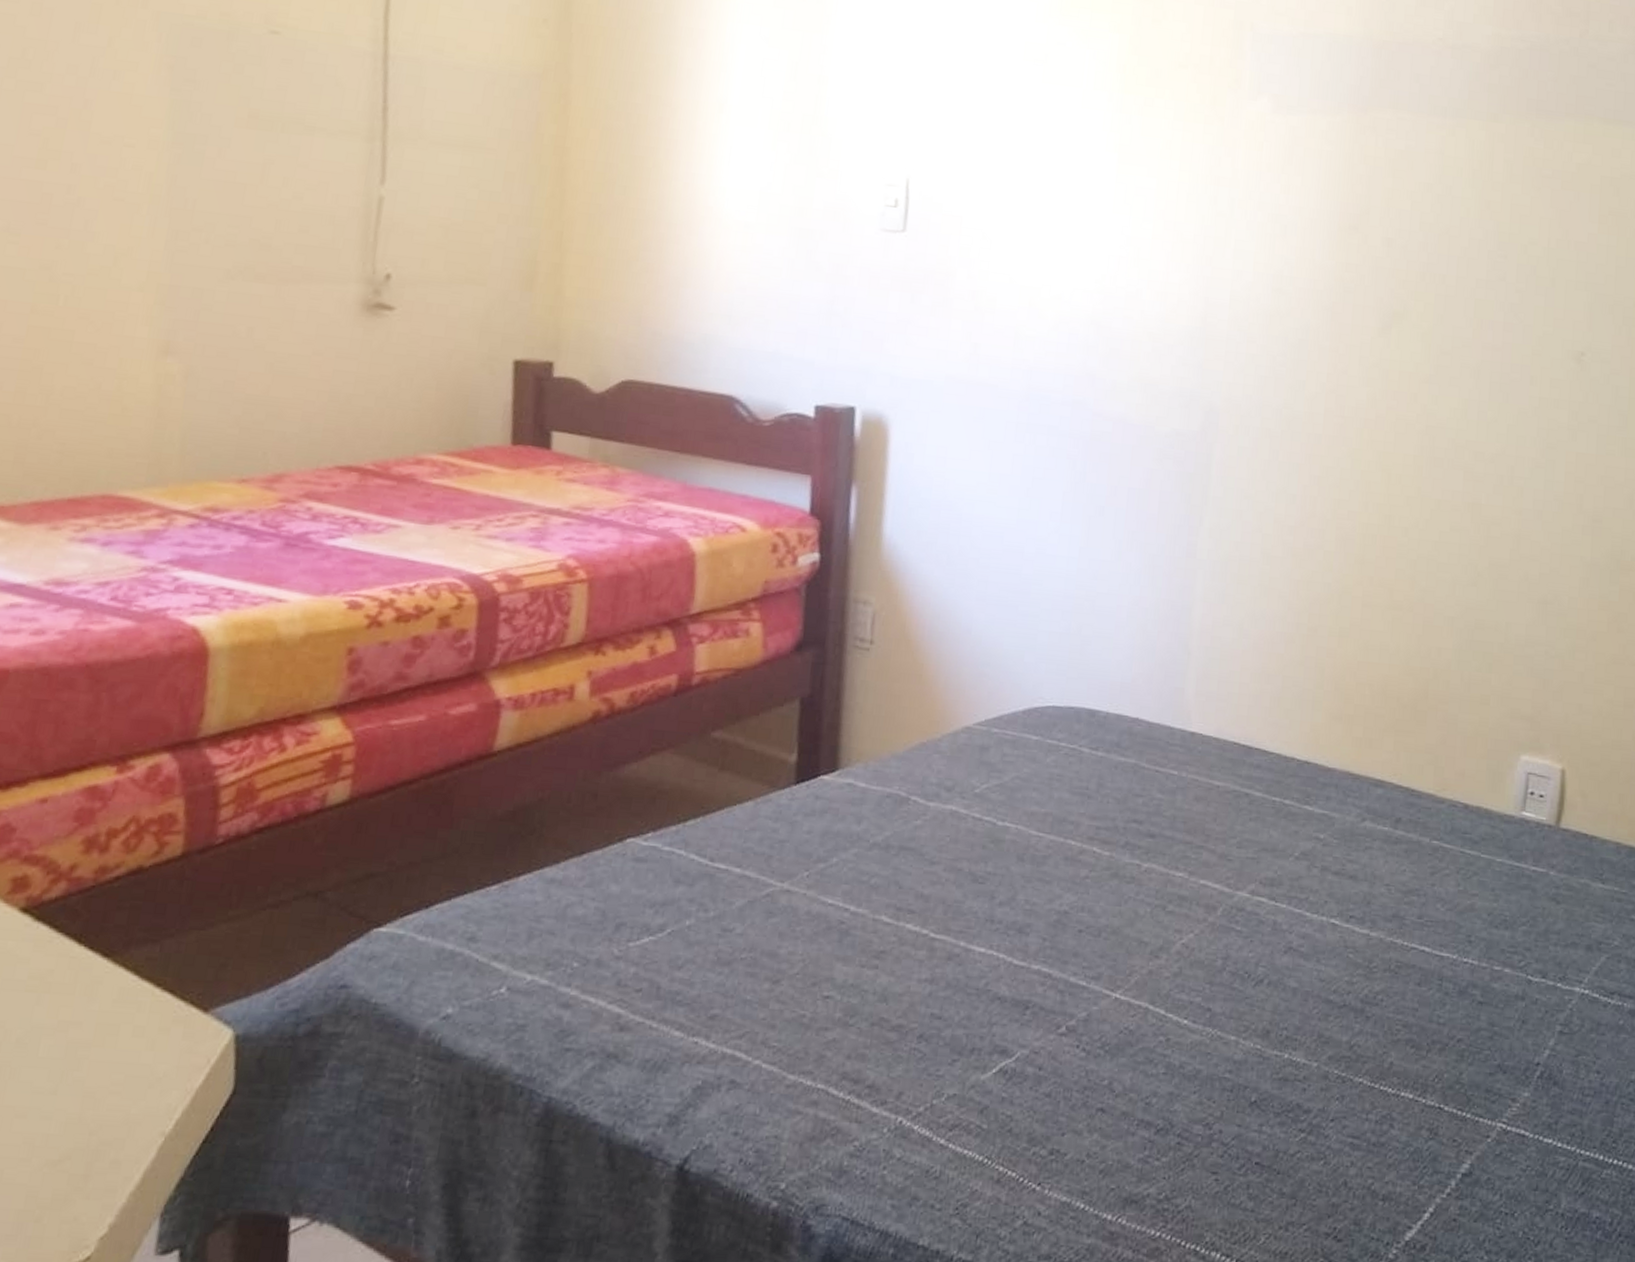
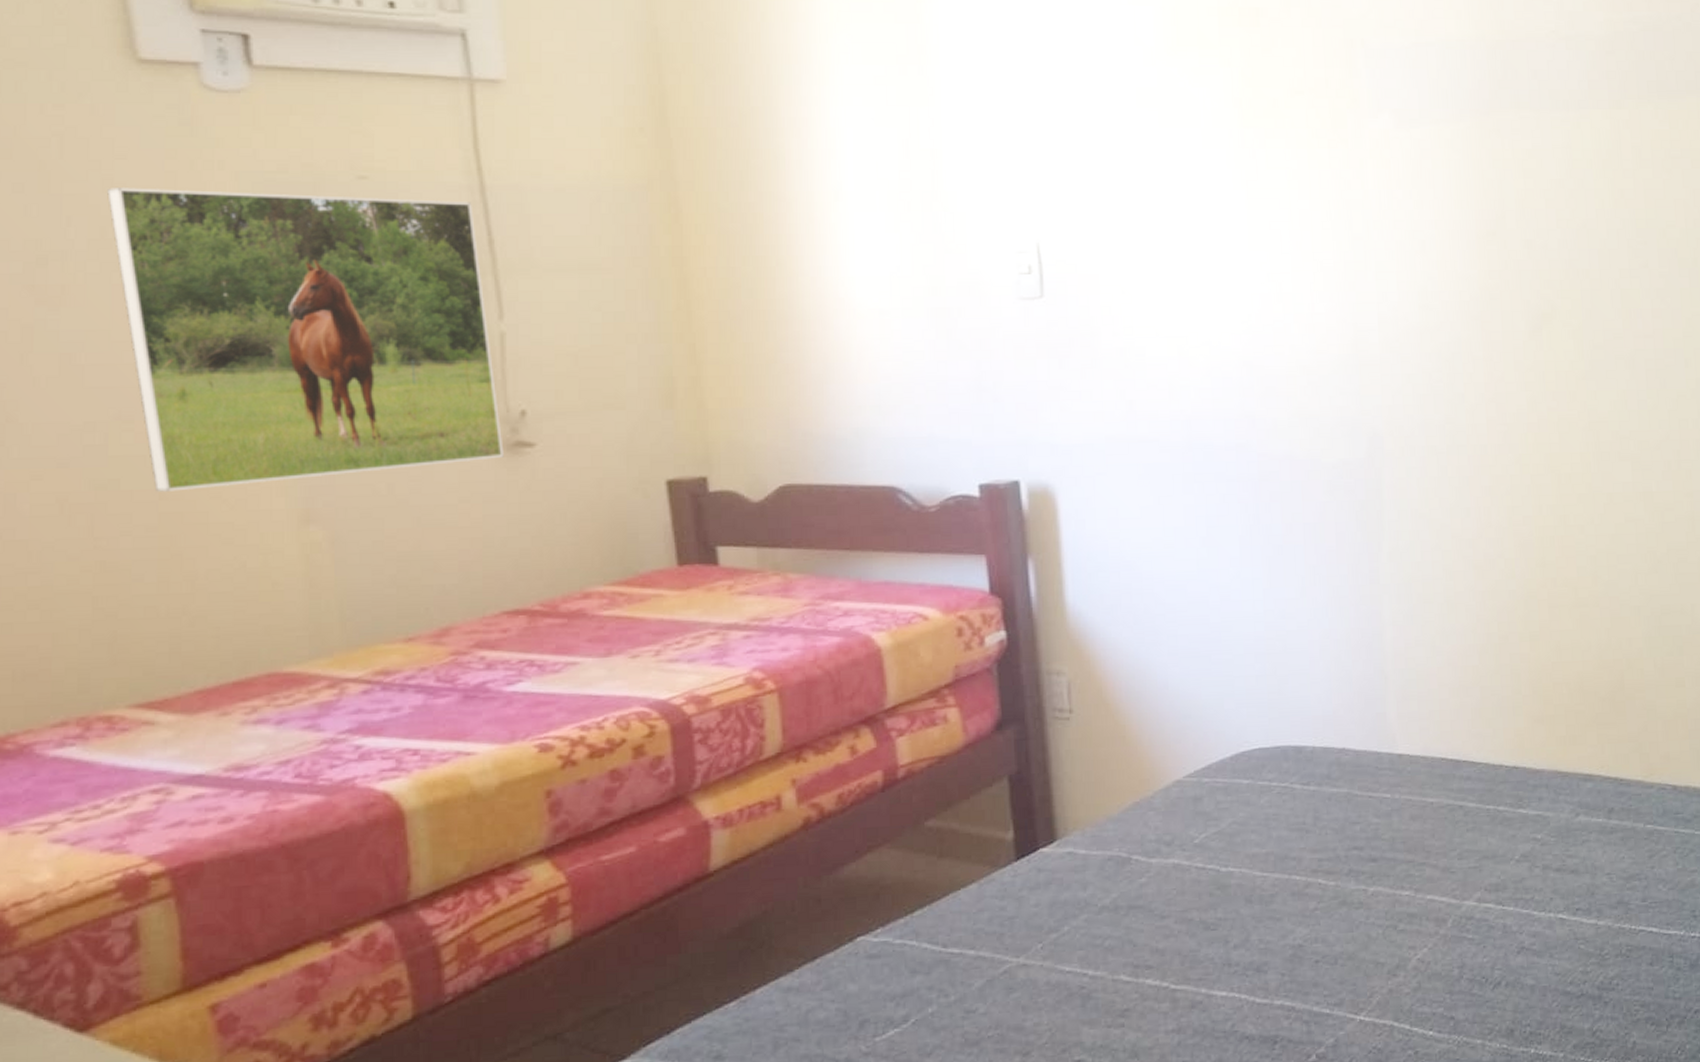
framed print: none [28,12,374,317] -> present [107,188,504,492]

